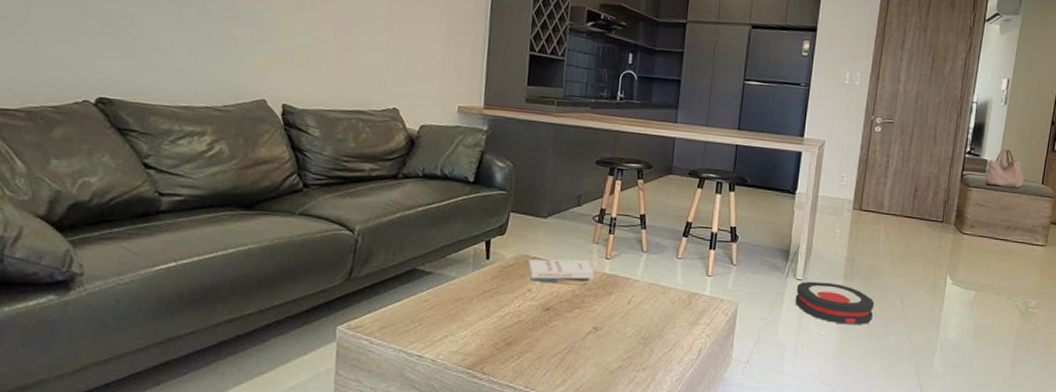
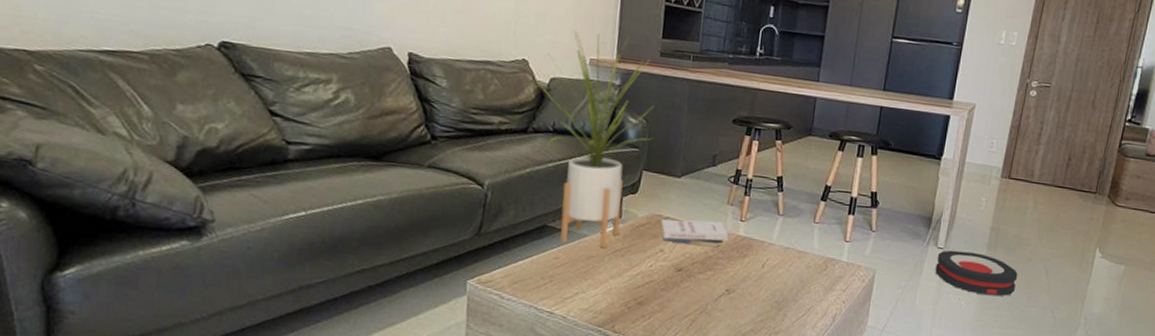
house plant: none [406,81,520,290] -> present [536,32,654,249]

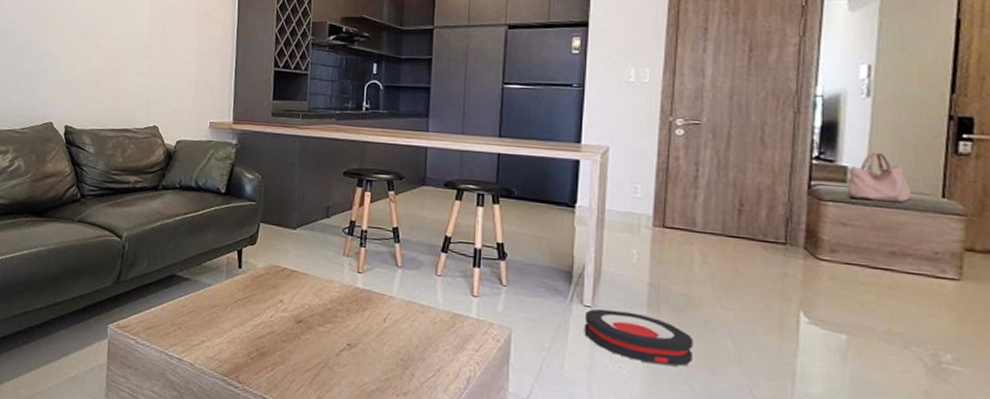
house plant: present [536,32,654,249] -> none [165,100,268,298]
books: present [660,219,729,248] -> none [278,269,348,300]

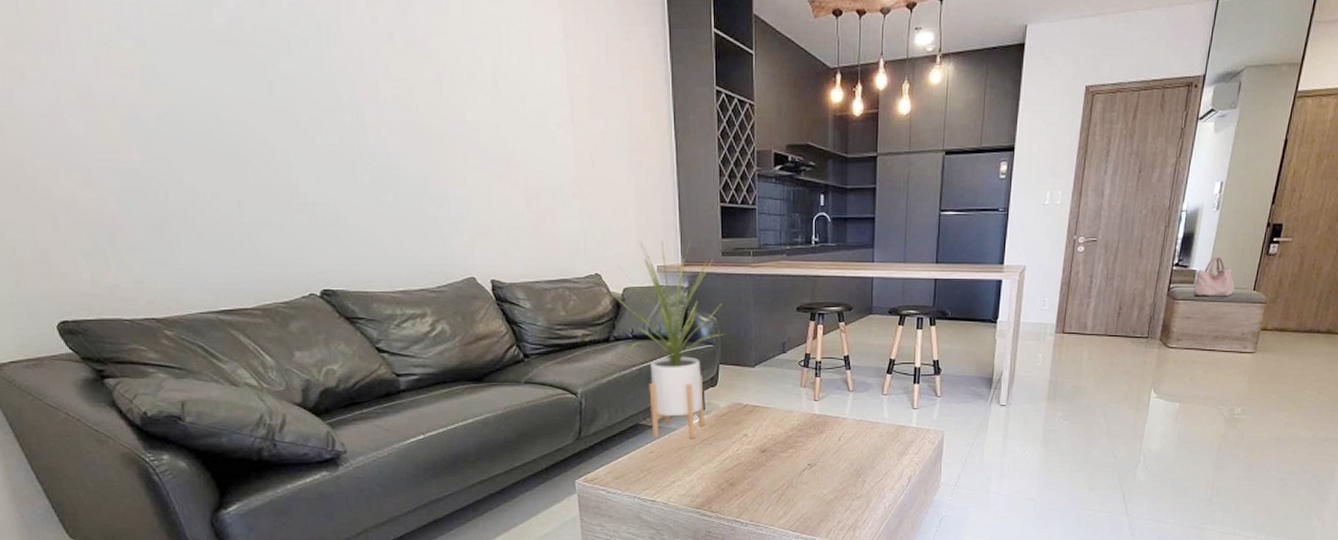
house plant: none [165,100,268,298] -> present [610,241,724,439]
robot vacuum: present [584,308,694,366] -> none [999,406,1078,443]

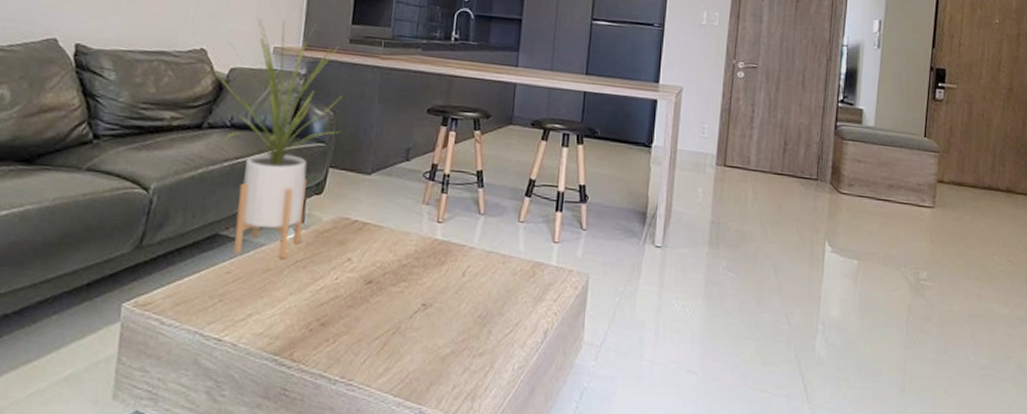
handbag: present [1194,256,1235,297] -> none [862,96,905,142]

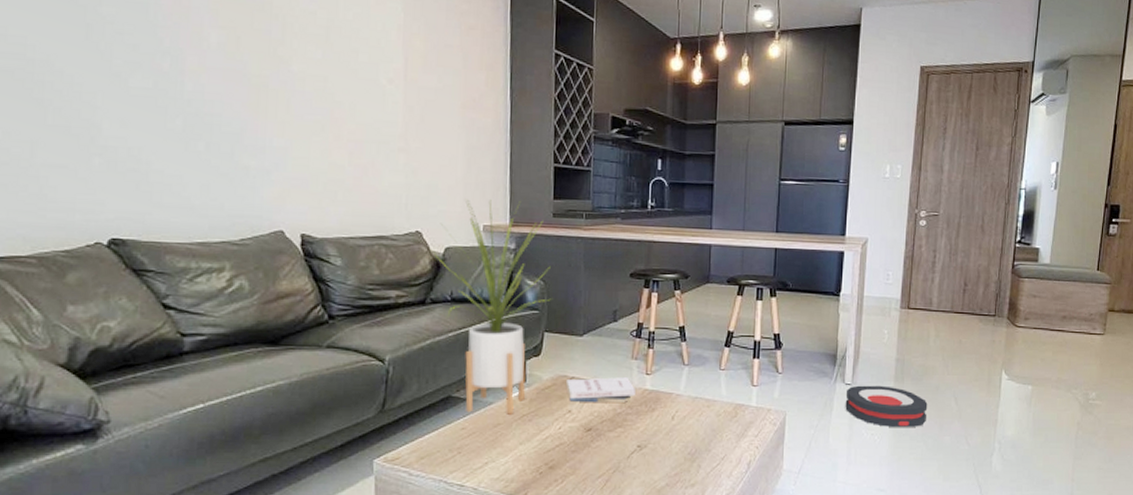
books: none [347,222,425,254] -> present [565,377,637,404]
robot vacuum: none [654,248,745,300] -> present [845,385,928,427]

